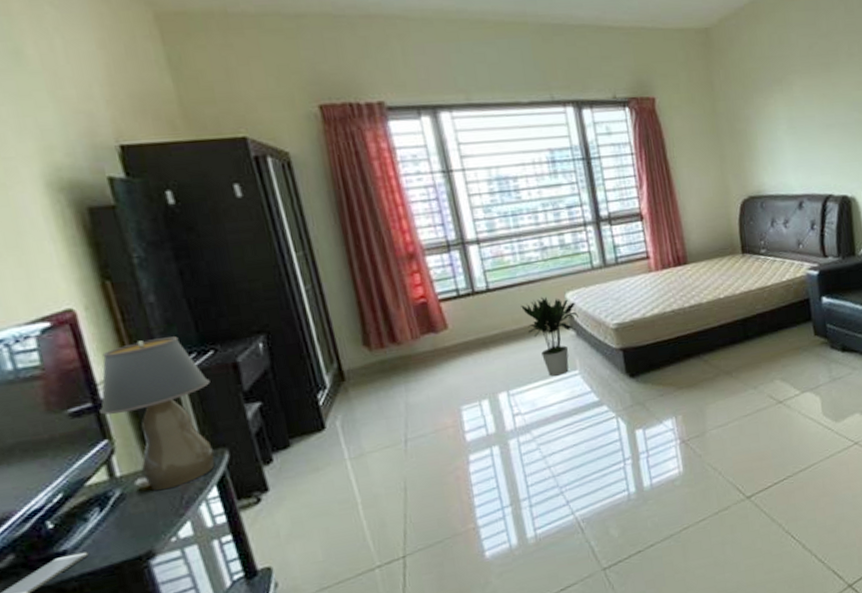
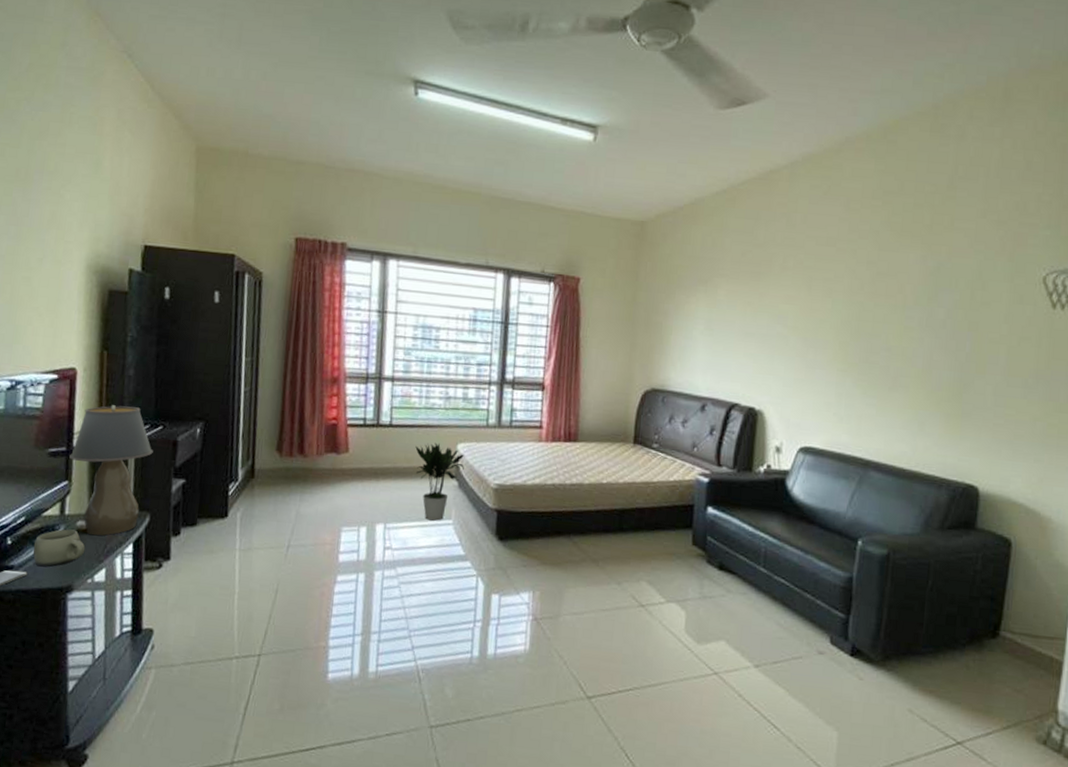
mug: none [85,490,157,542] -> present [32,529,85,567]

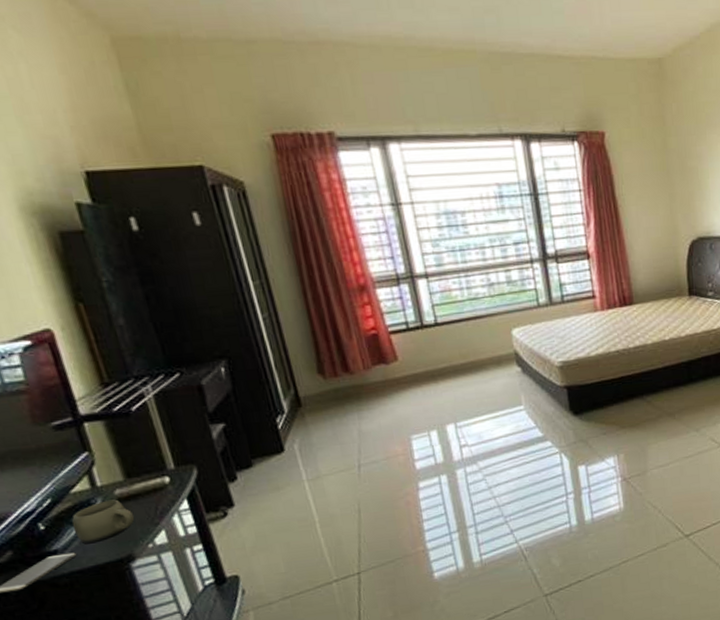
table lamp: present [69,405,153,536] -> none [79,358,186,501]
potted plant: present [415,442,465,521] -> none [468,332,524,411]

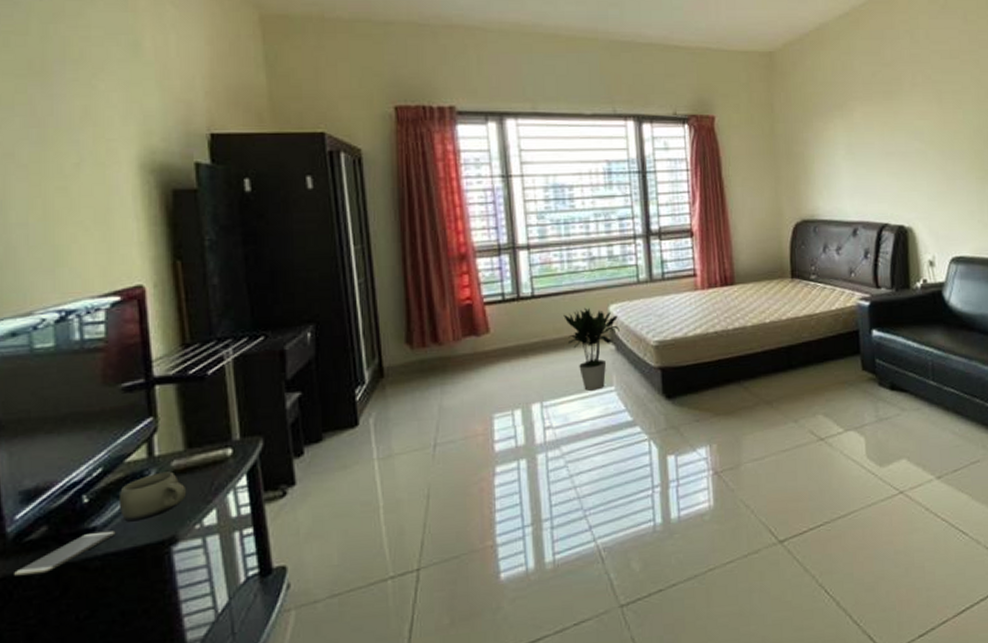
potted plant: none [468,332,524,411] -> present [563,307,620,391]

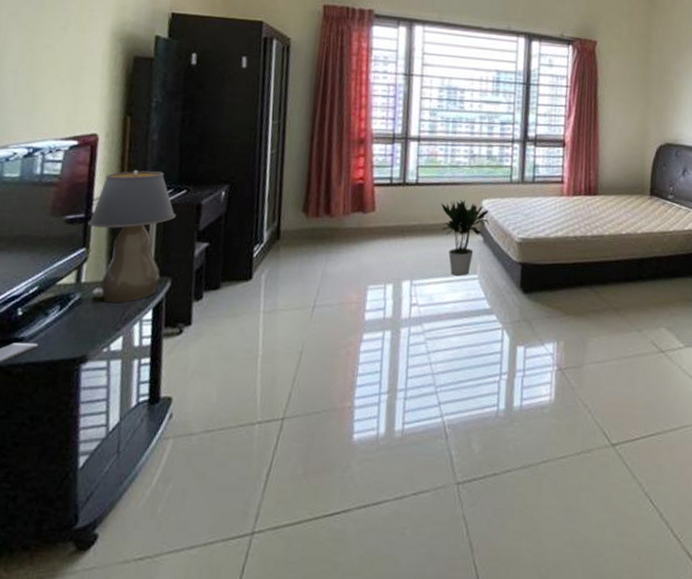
mug: present [118,471,187,522] -> none [45,297,102,338]
table lamp: none [150,320,256,474] -> present [88,170,176,303]

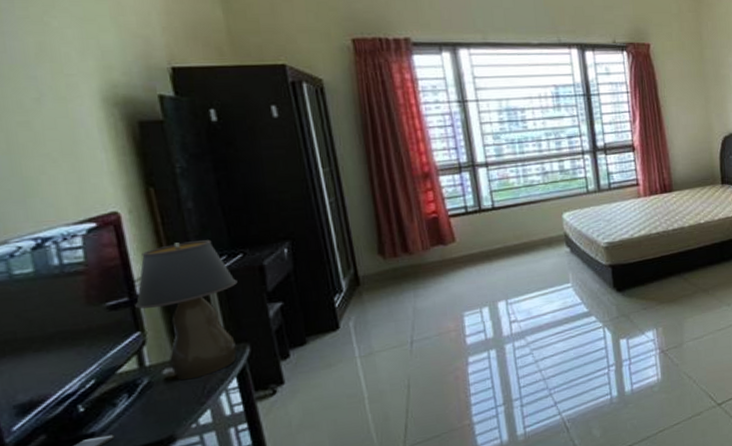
potted plant: present [441,199,490,276] -> none [522,216,573,288]

